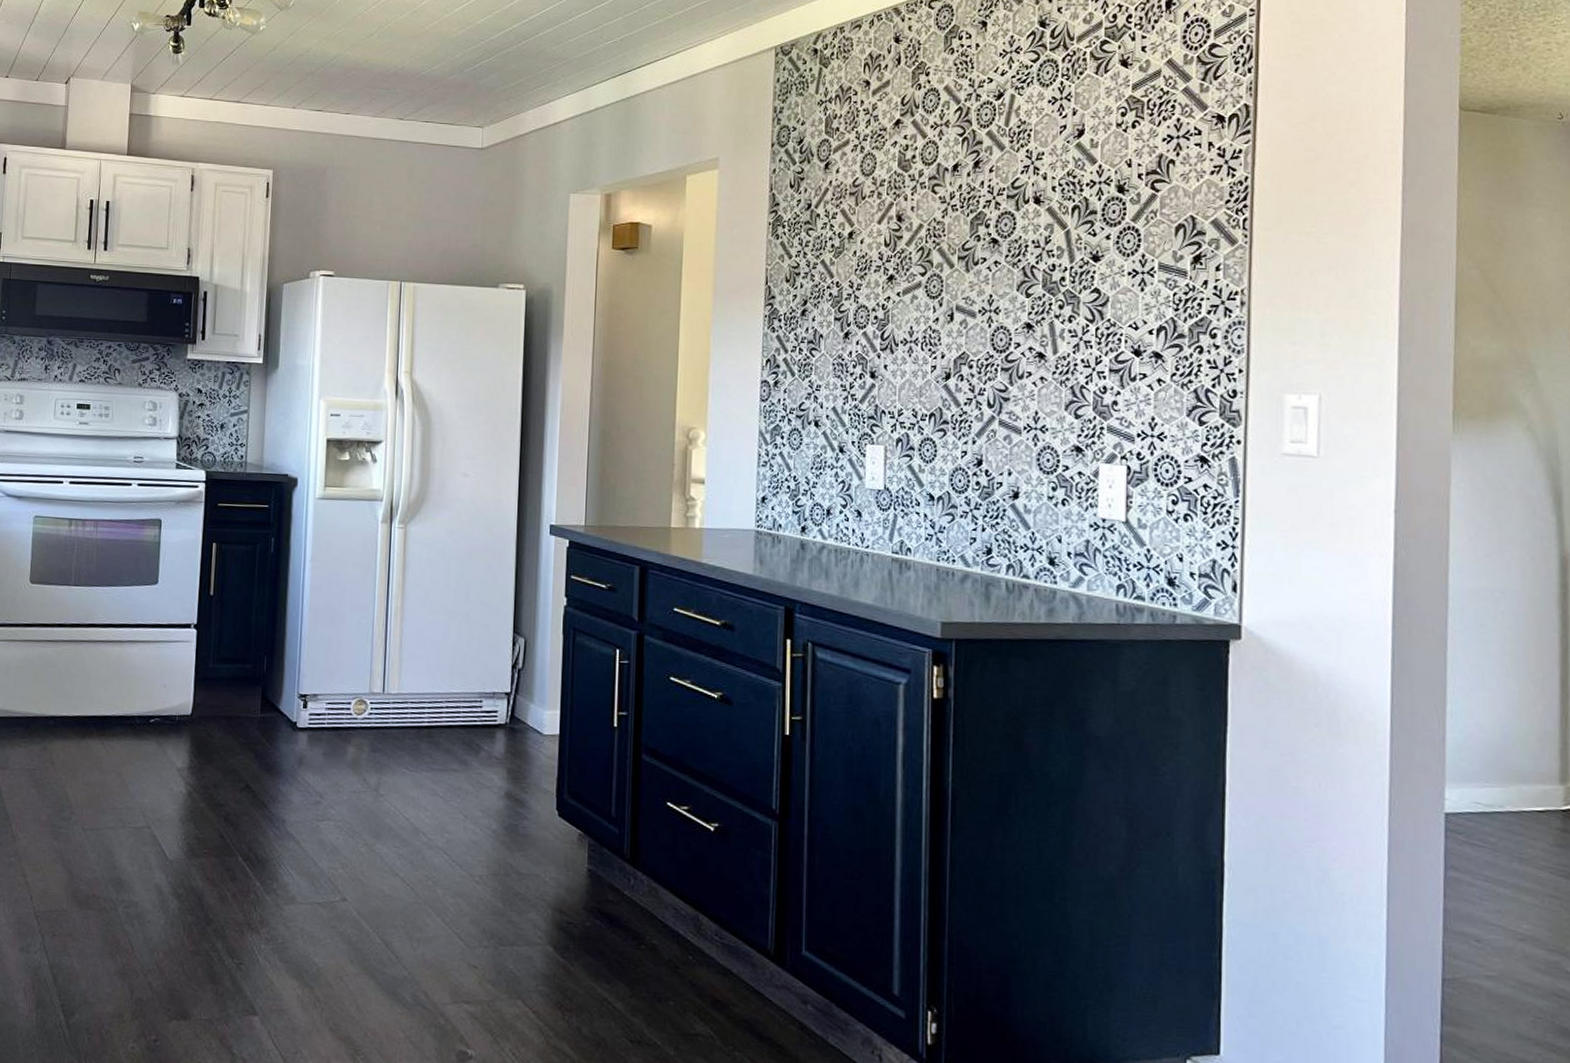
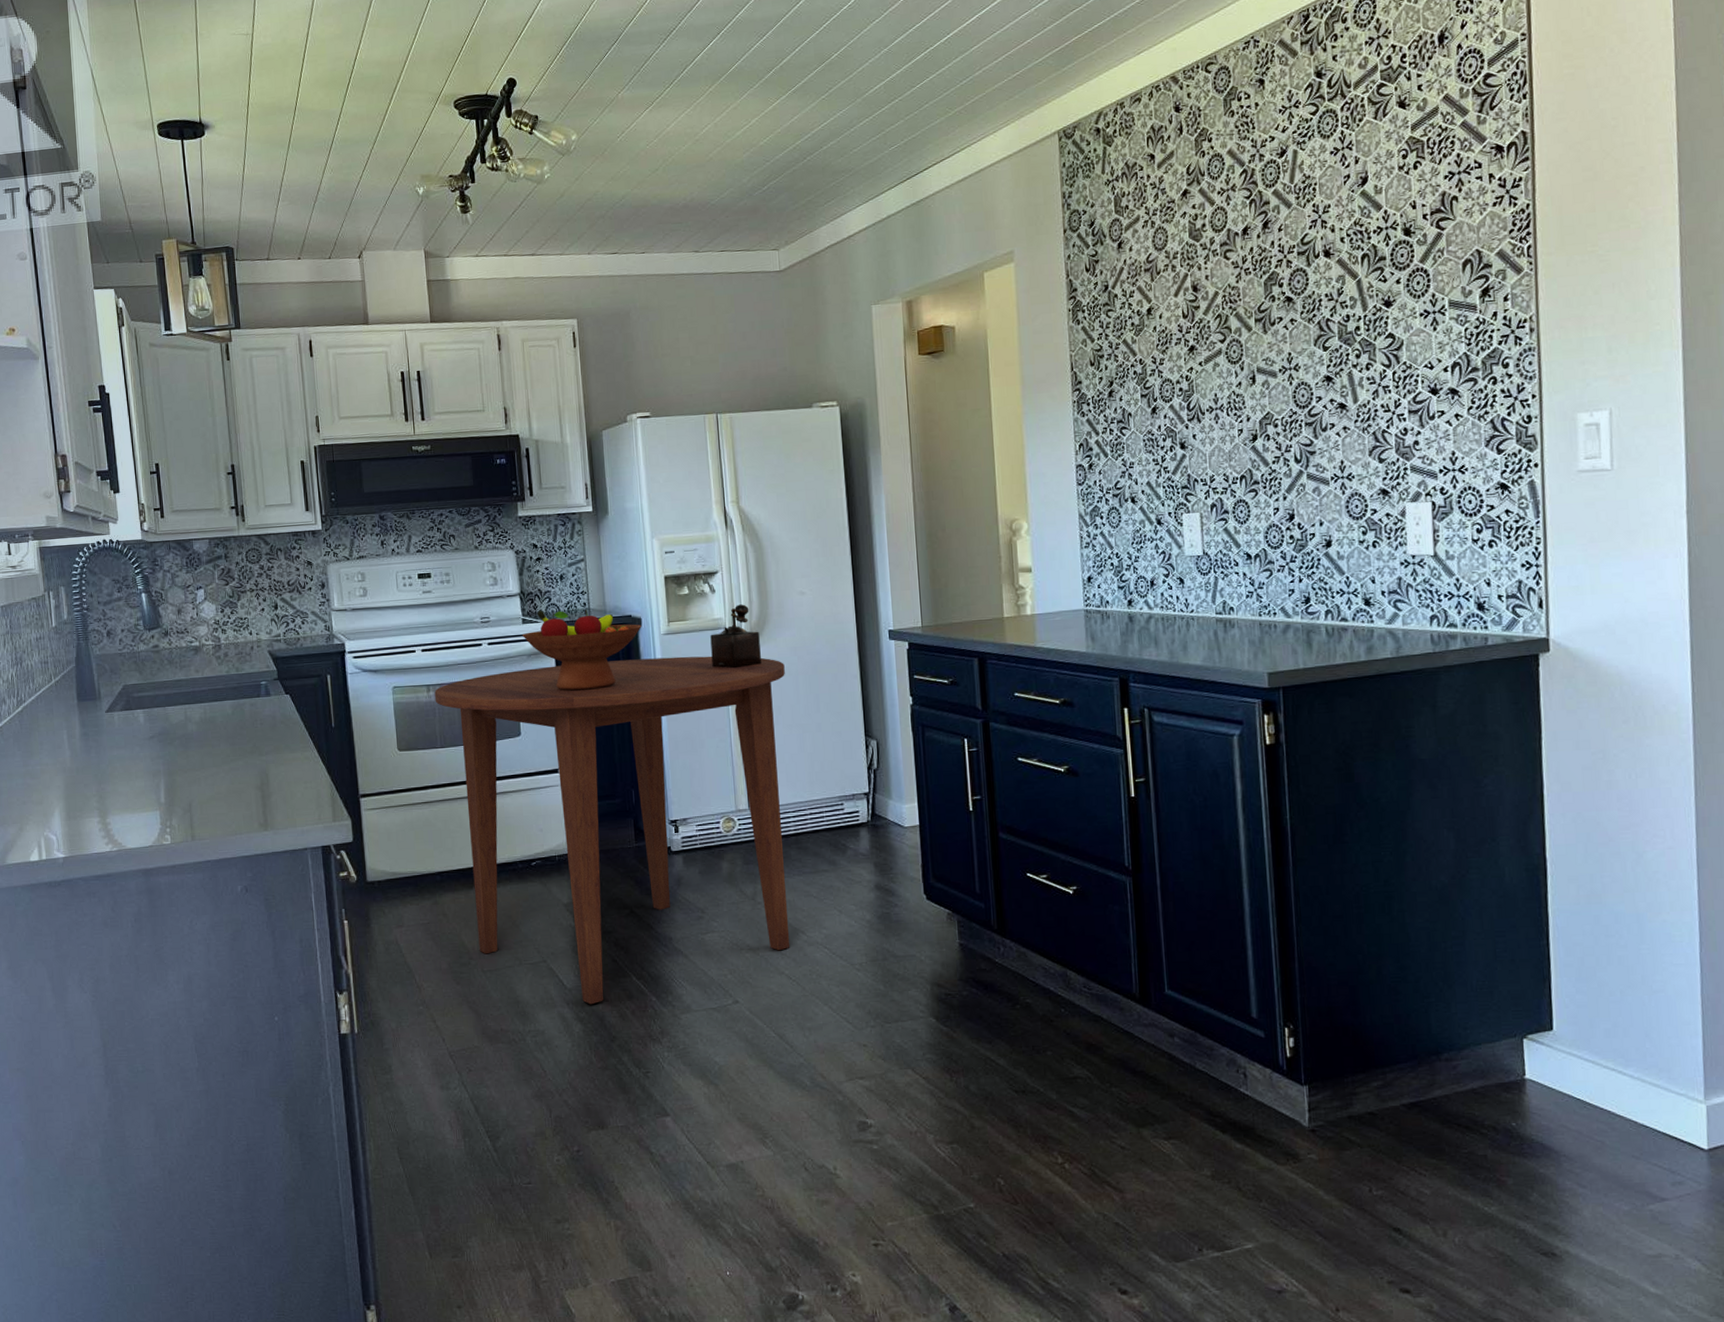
dining table: none [75,515,439,881] -> present [434,656,790,1005]
fruit bowl: none [173,457,297,546] -> present [521,609,642,691]
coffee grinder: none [364,478,417,544] -> present [710,604,761,669]

